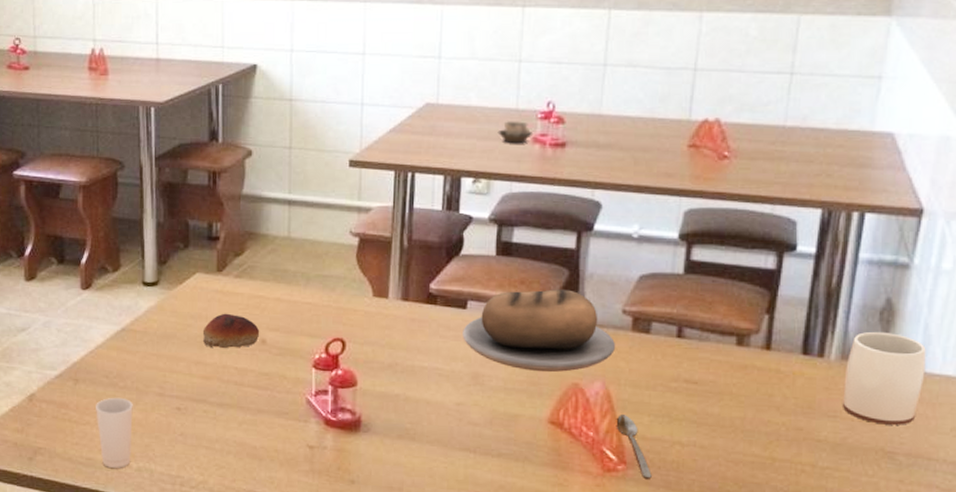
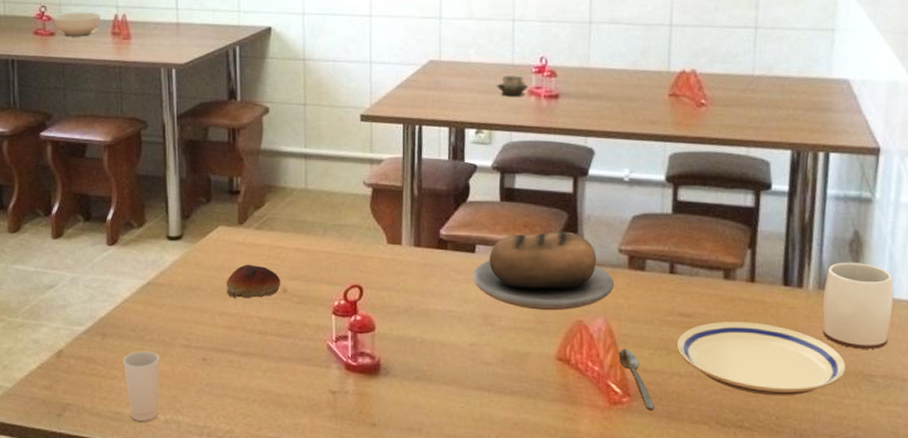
bowl: none [26,45,78,71] -> present [52,12,101,36]
plate: none [681,390,865,471] -> present [677,322,845,396]

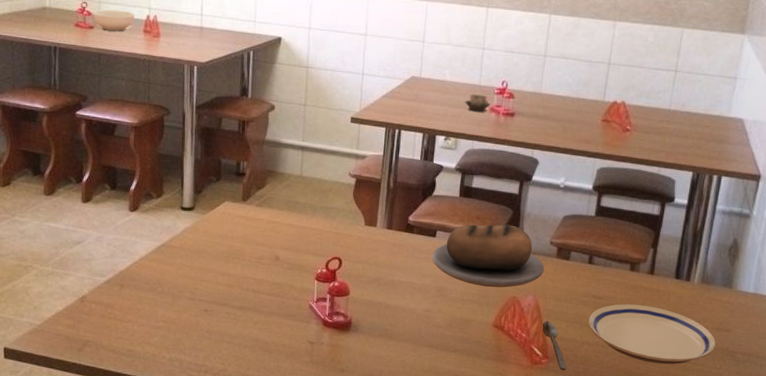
cup: present [123,350,160,421] -> none [137,300,169,358]
bread roll: present [226,264,281,299] -> none [228,234,275,263]
mug: present [822,262,894,349] -> none [701,263,759,332]

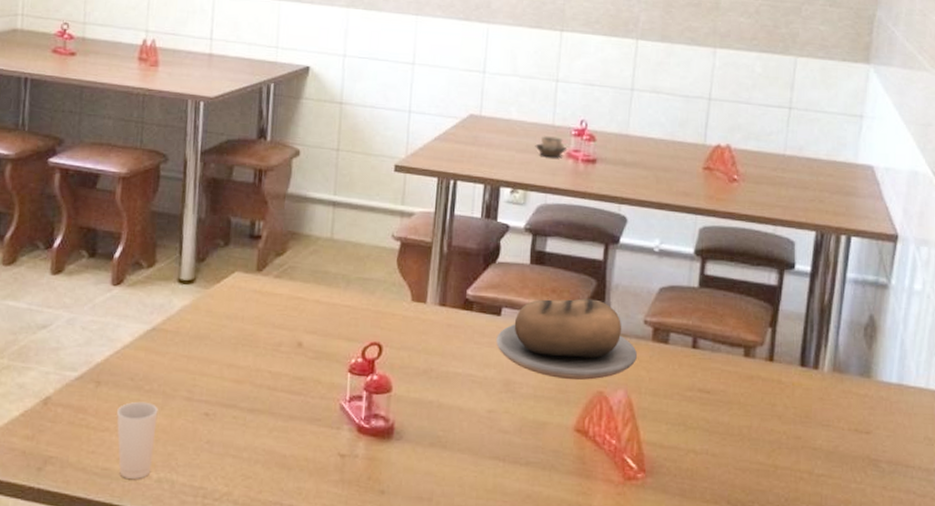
bowl: present [92,9,135,31] -> none [74,32,129,59]
cup: none [137,300,169,358] -> present [117,401,158,479]
spoon: present [542,321,566,370] -> none [636,423,668,487]
plate: present [589,304,715,365] -> none [695,400,854,478]

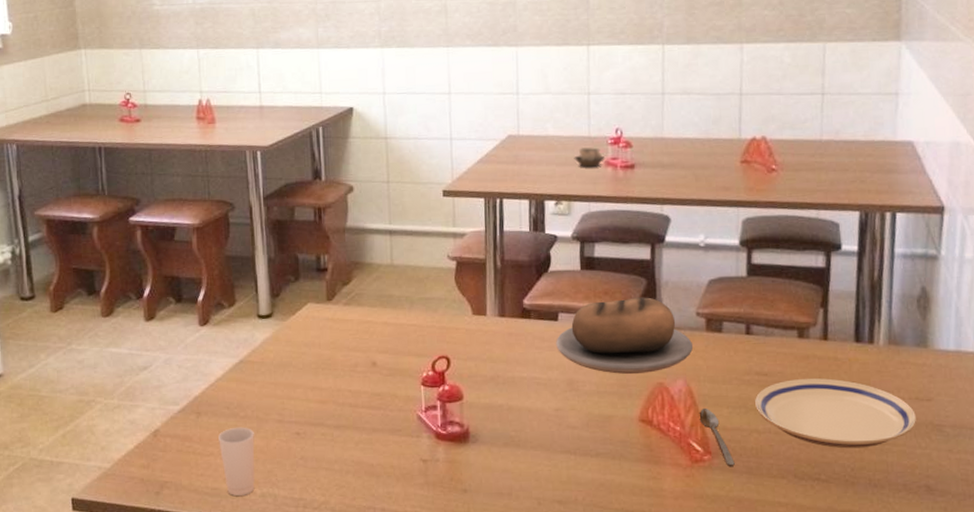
spoon: none [636,423,668,487] -> present [699,409,735,466]
plate: none [695,400,854,478] -> present [755,378,916,449]

